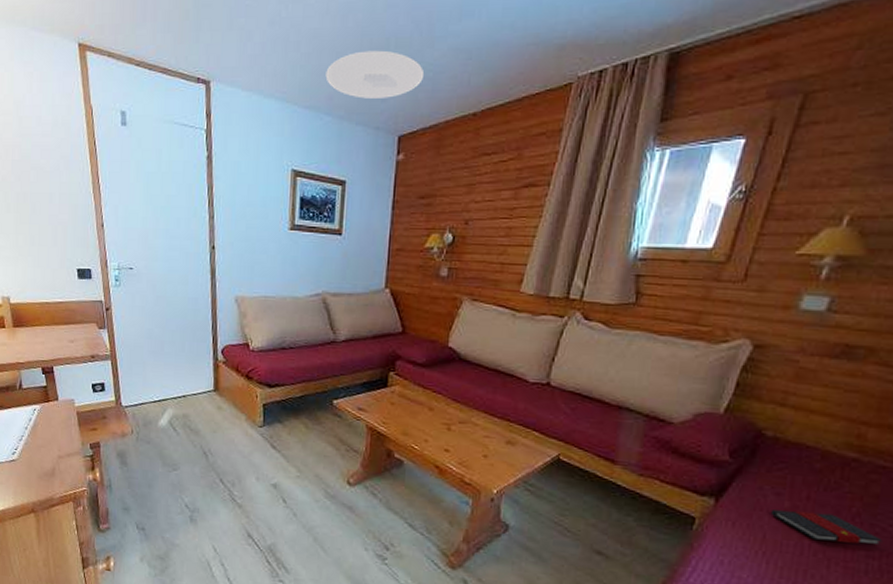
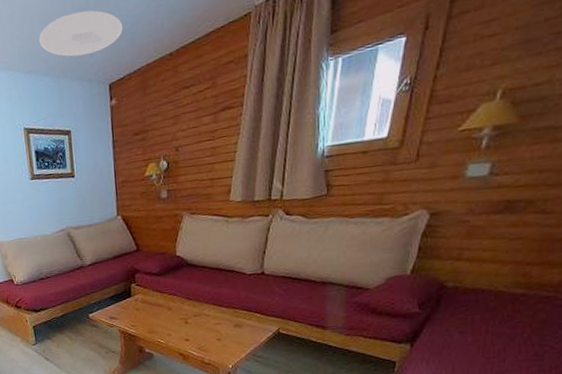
book: present [770,510,883,546] -> none [457,341,551,365]

